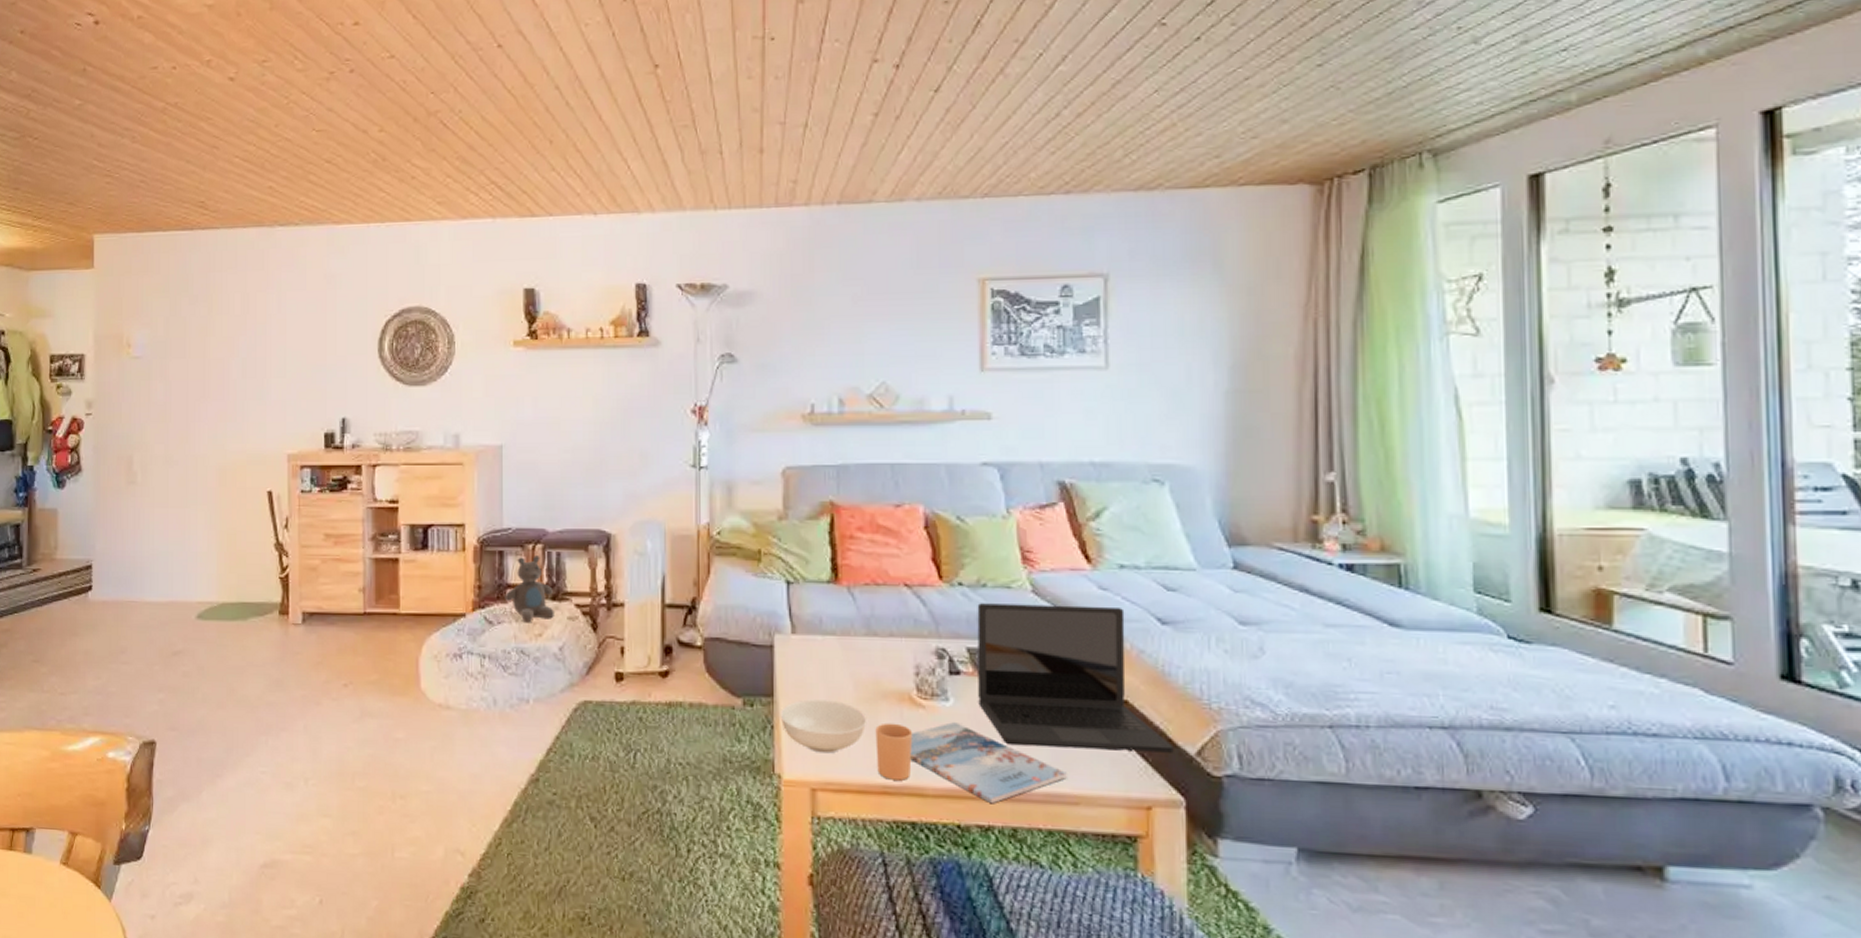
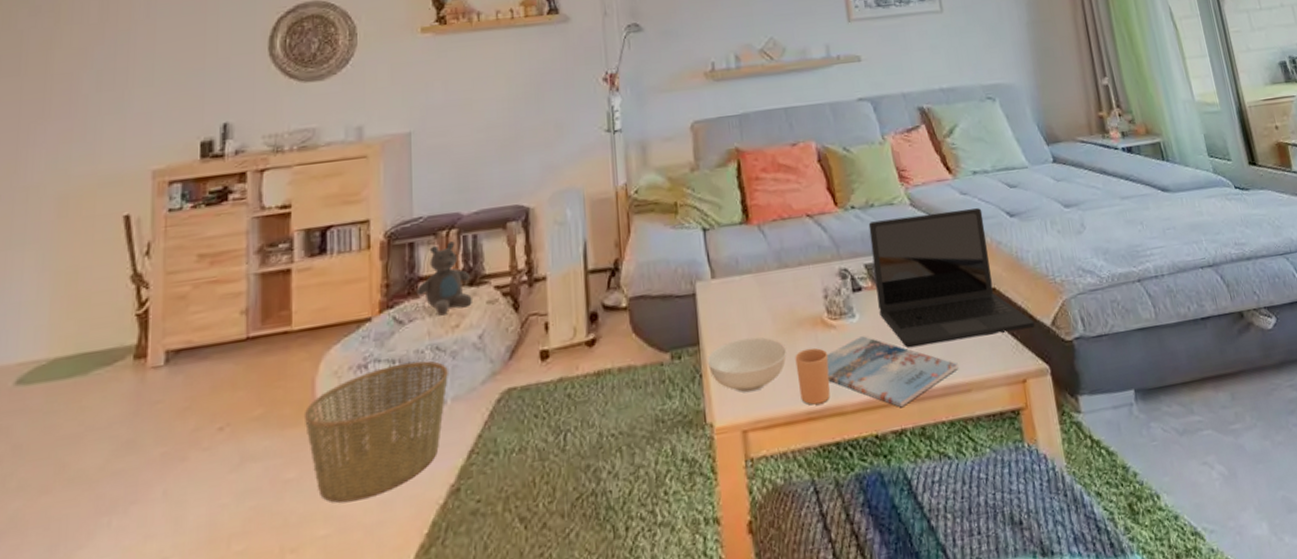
basket: none [410,659,531,769] -> present [303,360,448,503]

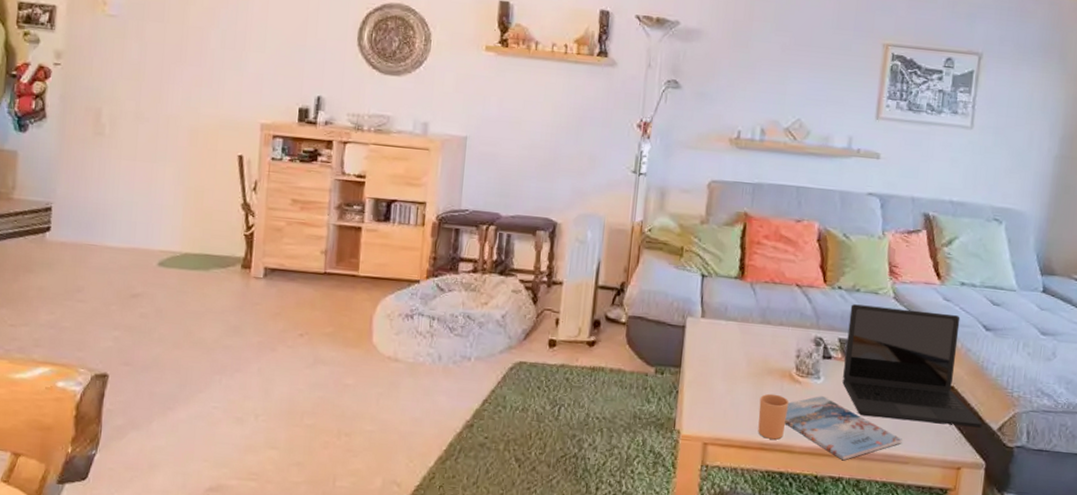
basket: present [303,360,448,503] -> none [362,321,475,414]
stuffed animal: present [416,241,472,316] -> none [457,235,501,293]
bowl: present [706,337,787,393] -> none [684,371,755,416]

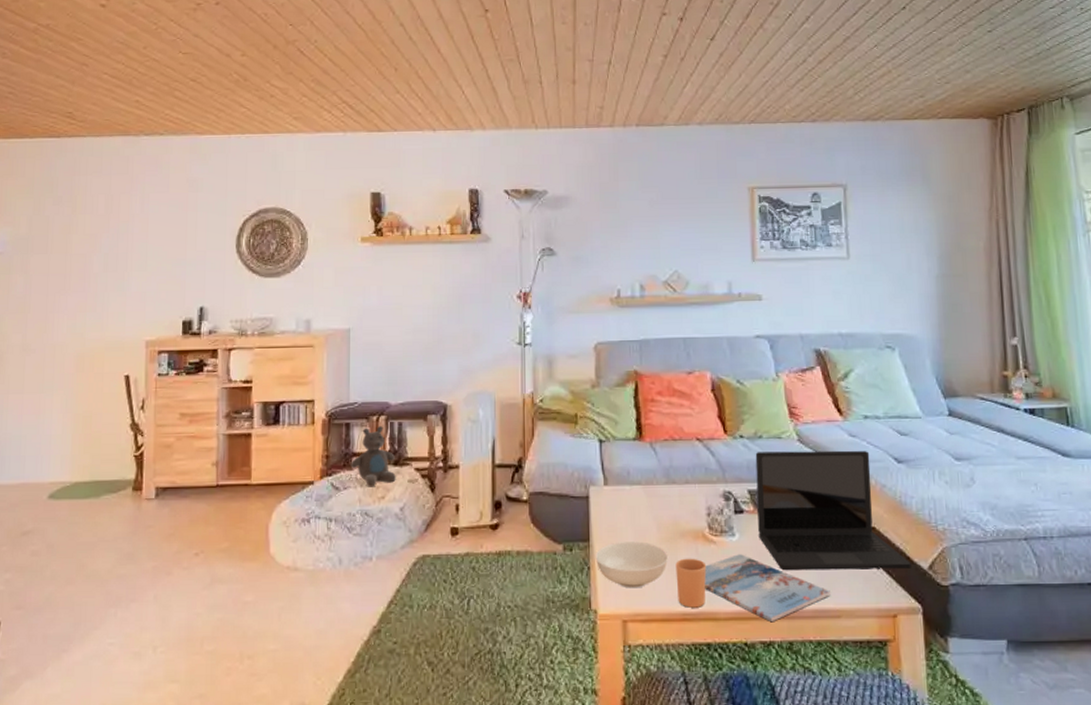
stuffed animal: none [457,235,501,293] -> present [350,426,396,487]
bowl: none [684,371,755,416] -> present [595,541,669,588]

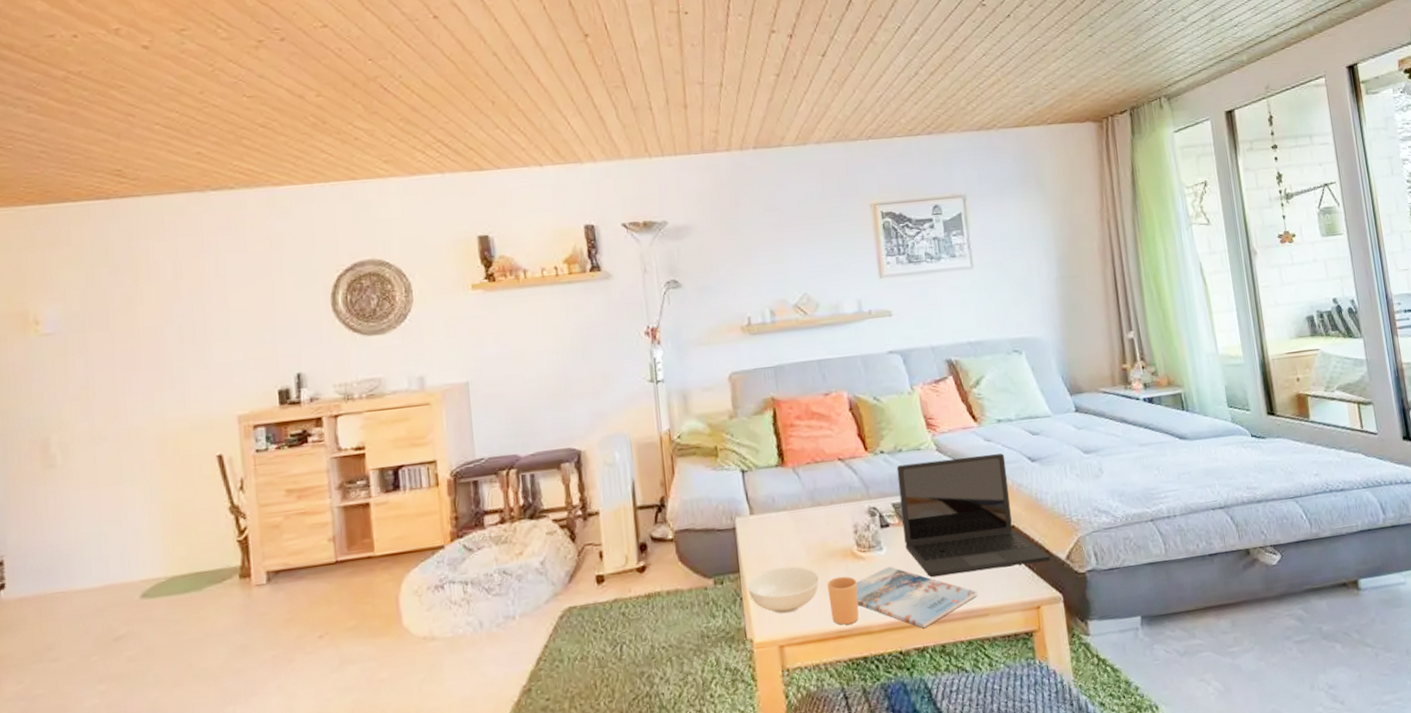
stuffed animal: present [350,426,396,487] -> none [482,480,533,545]

